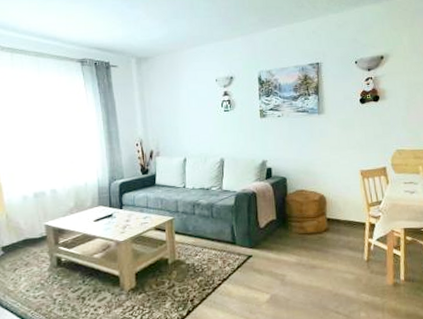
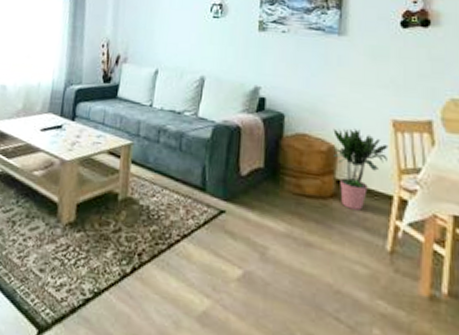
potted plant: none [322,180,360,237] -> present [333,128,389,210]

